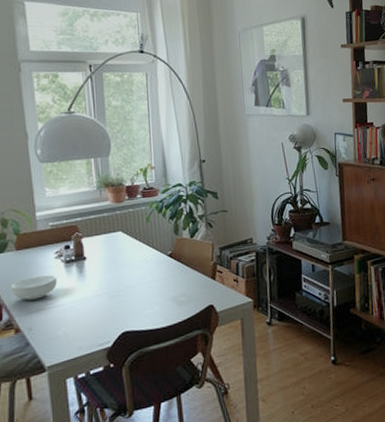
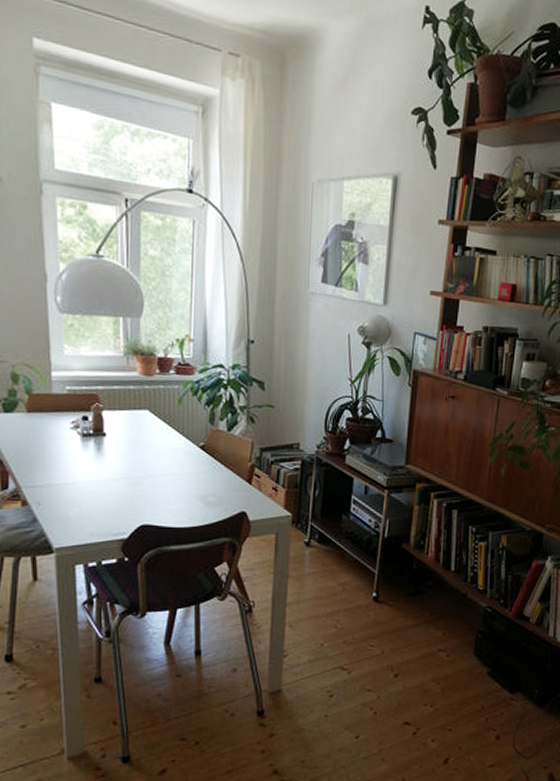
cereal bowl: present [10,275,57,300] -> none [19,446,71,472]

